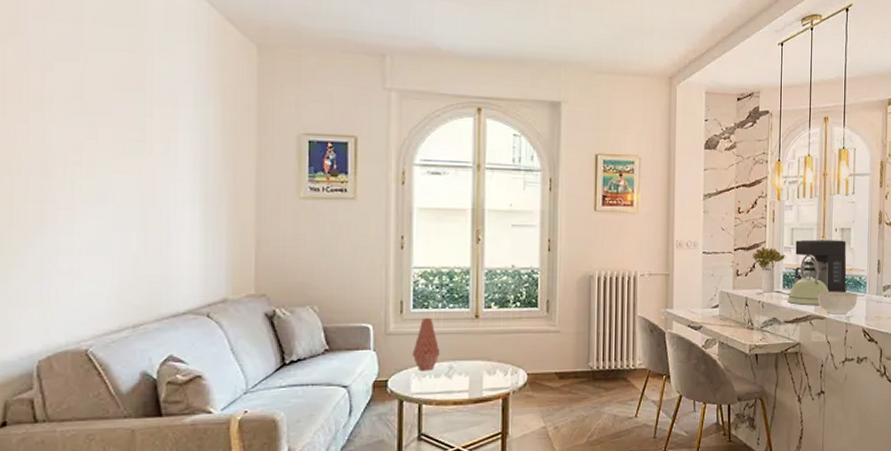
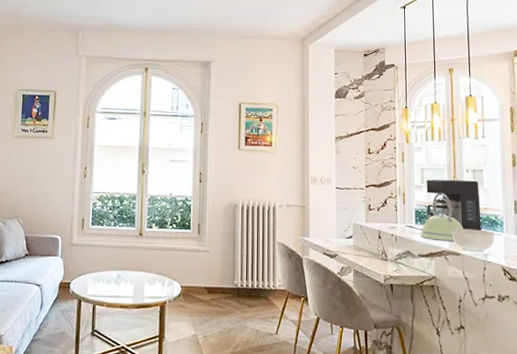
vase: present [412,317,440,372] -> none [89,233,111,278]
flower bouquet: present [752,246,787,293] -> none [383,184,419,227]

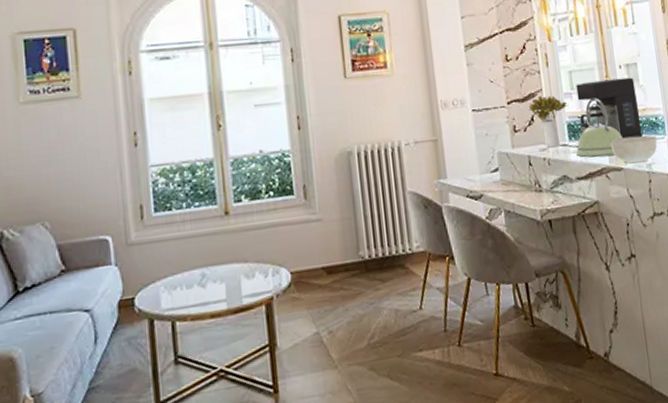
flower bouquet: none [383,184,419,227] -> present [528,95,569,148]

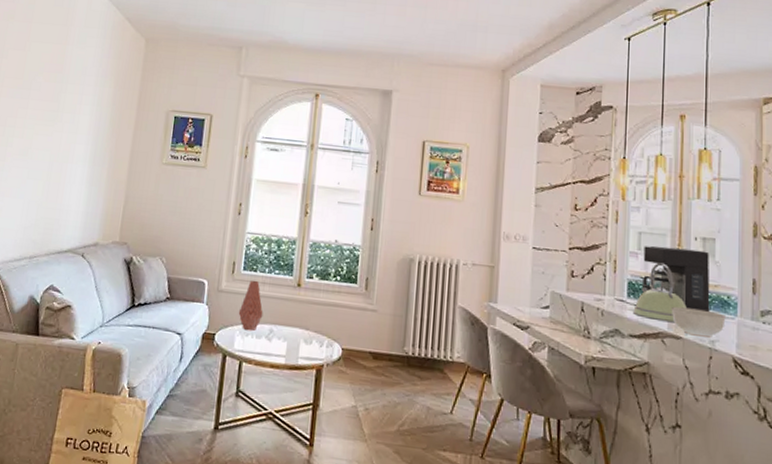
vase: none [158,220,190,283] -> present [238,280,263,331]
flower bouquet: present [528,95,569,148] -> none [590,248,633,301]

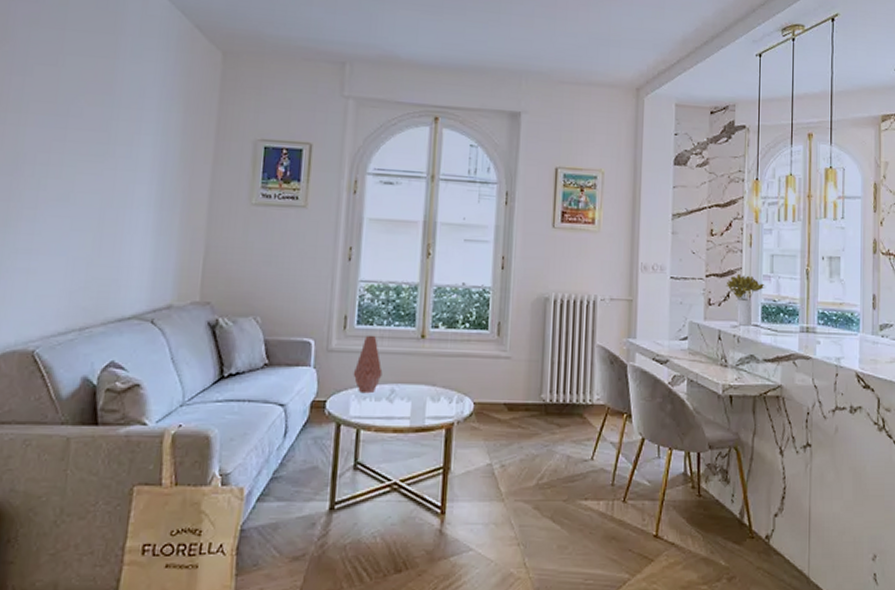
flower bouquet: none [590,248,633,301] -> present [726,273,767,326]
kettle: present [633,262,687,323] -> none [767,284,815,344]
coffee maker: present [643,245,710,312] -> none [775,267,836,330]
bowl: present [671,306,726,338] -> none [801,327,850,356]

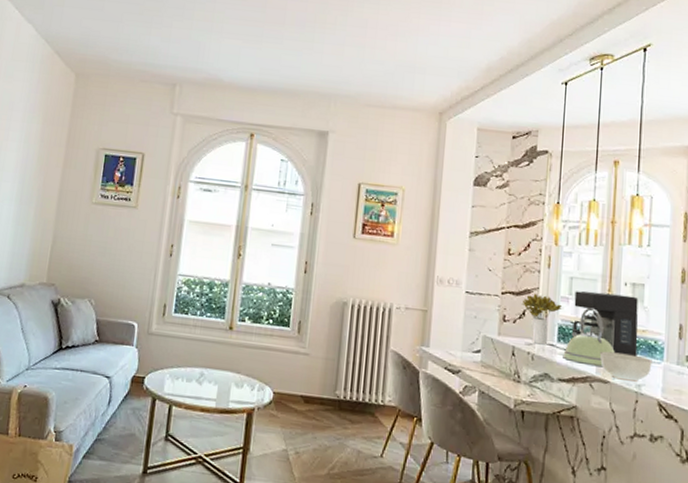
vase: present [353,335,383,394] -> none [168,322,194,375]
kettle: none [767,284,815,344] -> present [563,307,615,368]
coffee maker: none [775,267,836,330] -> present [573,290,638,356]
bowl: none [801,327,850,356] -> present [599,351,652,382]

